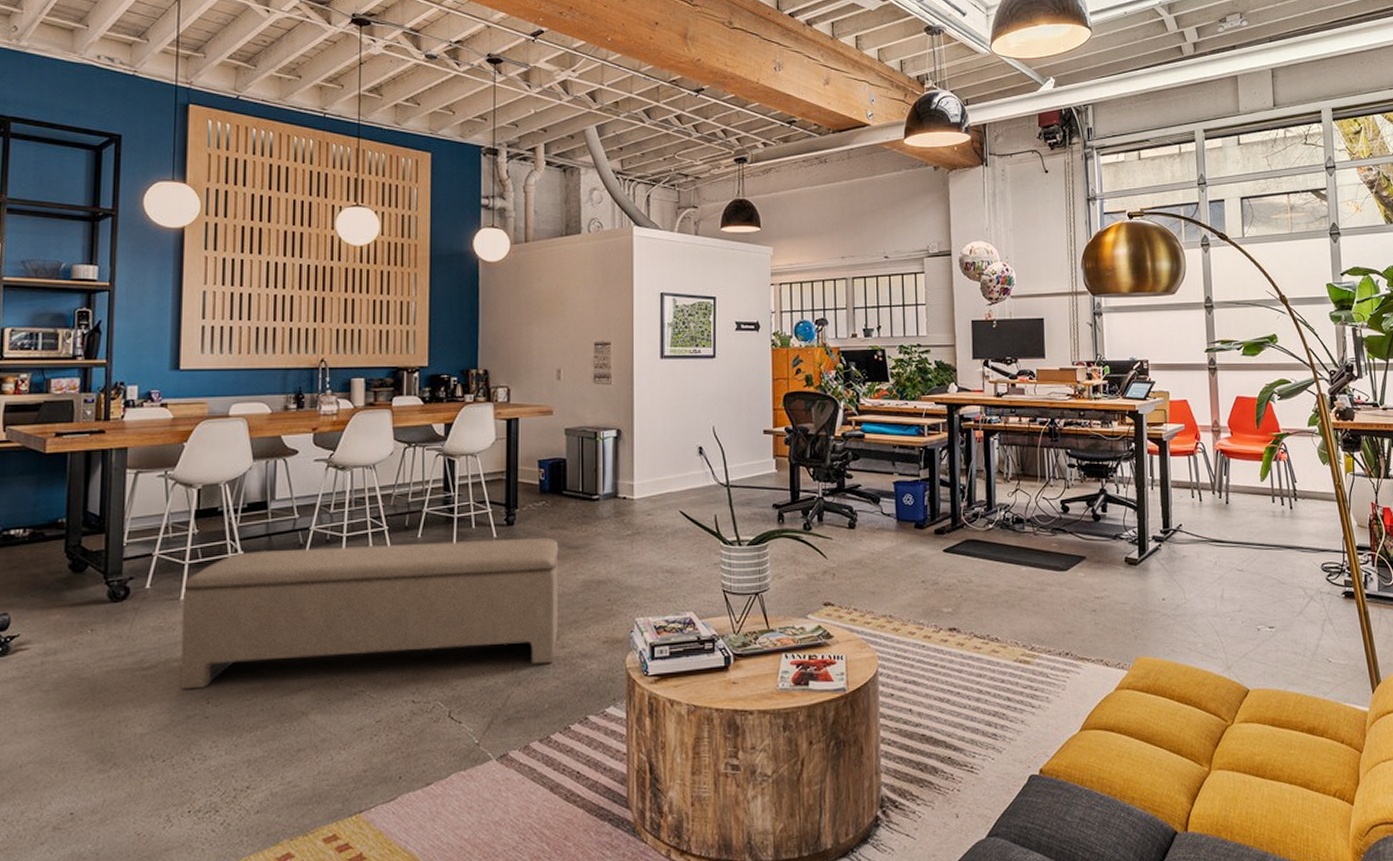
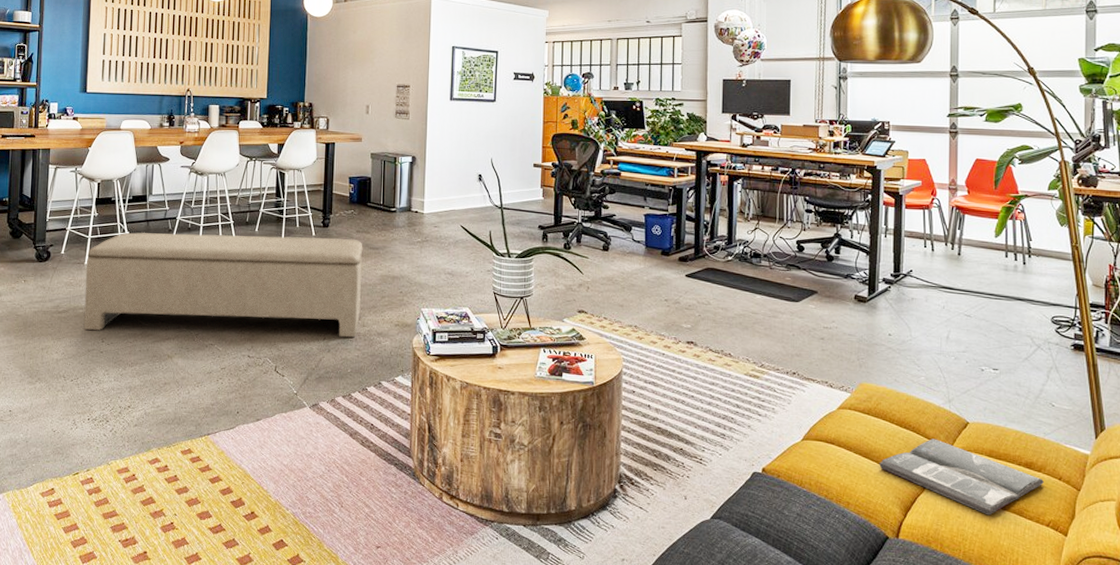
magazine: none [1162,712,1327,793] -> present [879,439,1044,516]

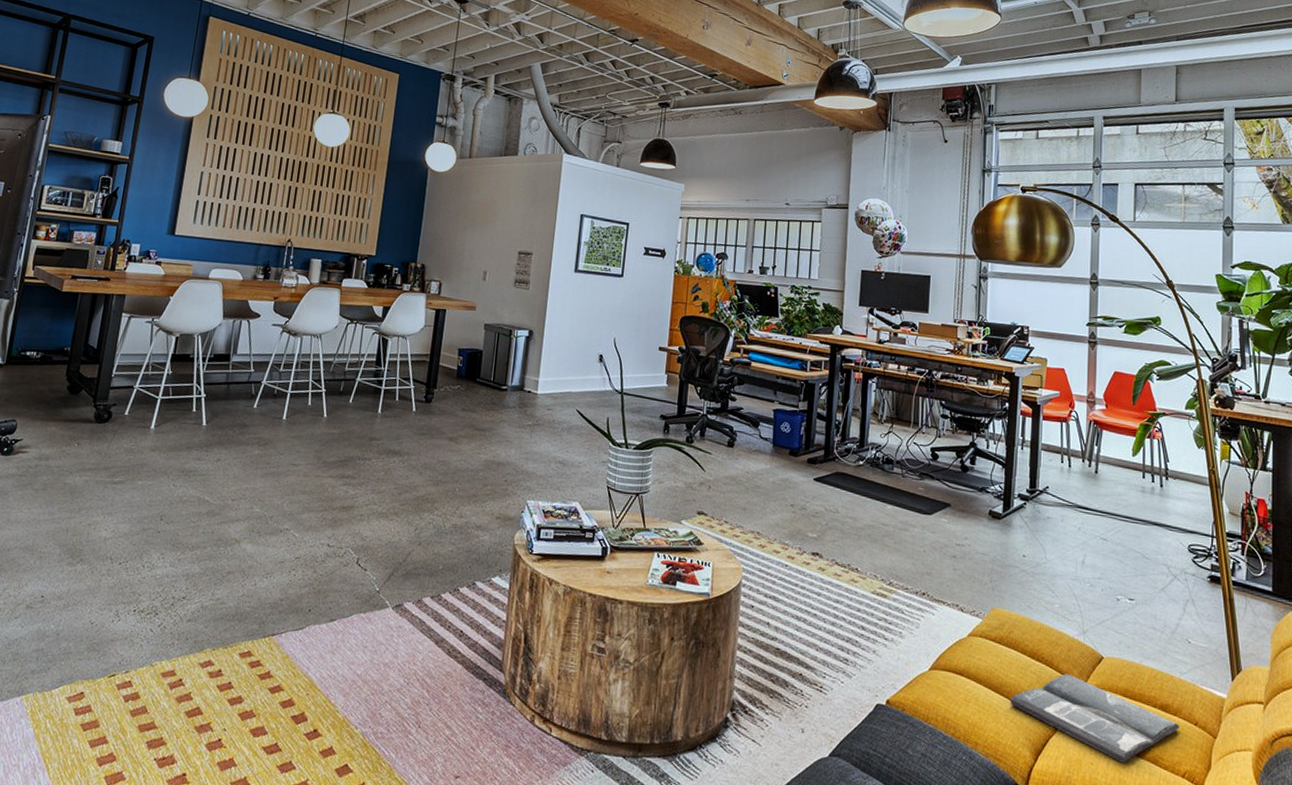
bench: present [83,232,363,338] -> none [140,395,468,530]

